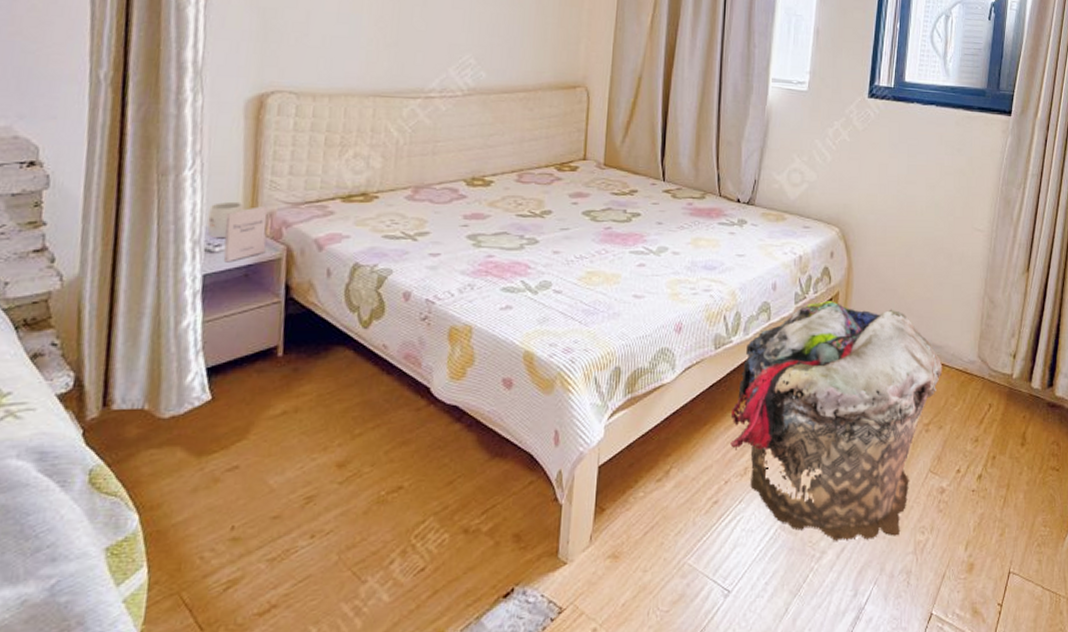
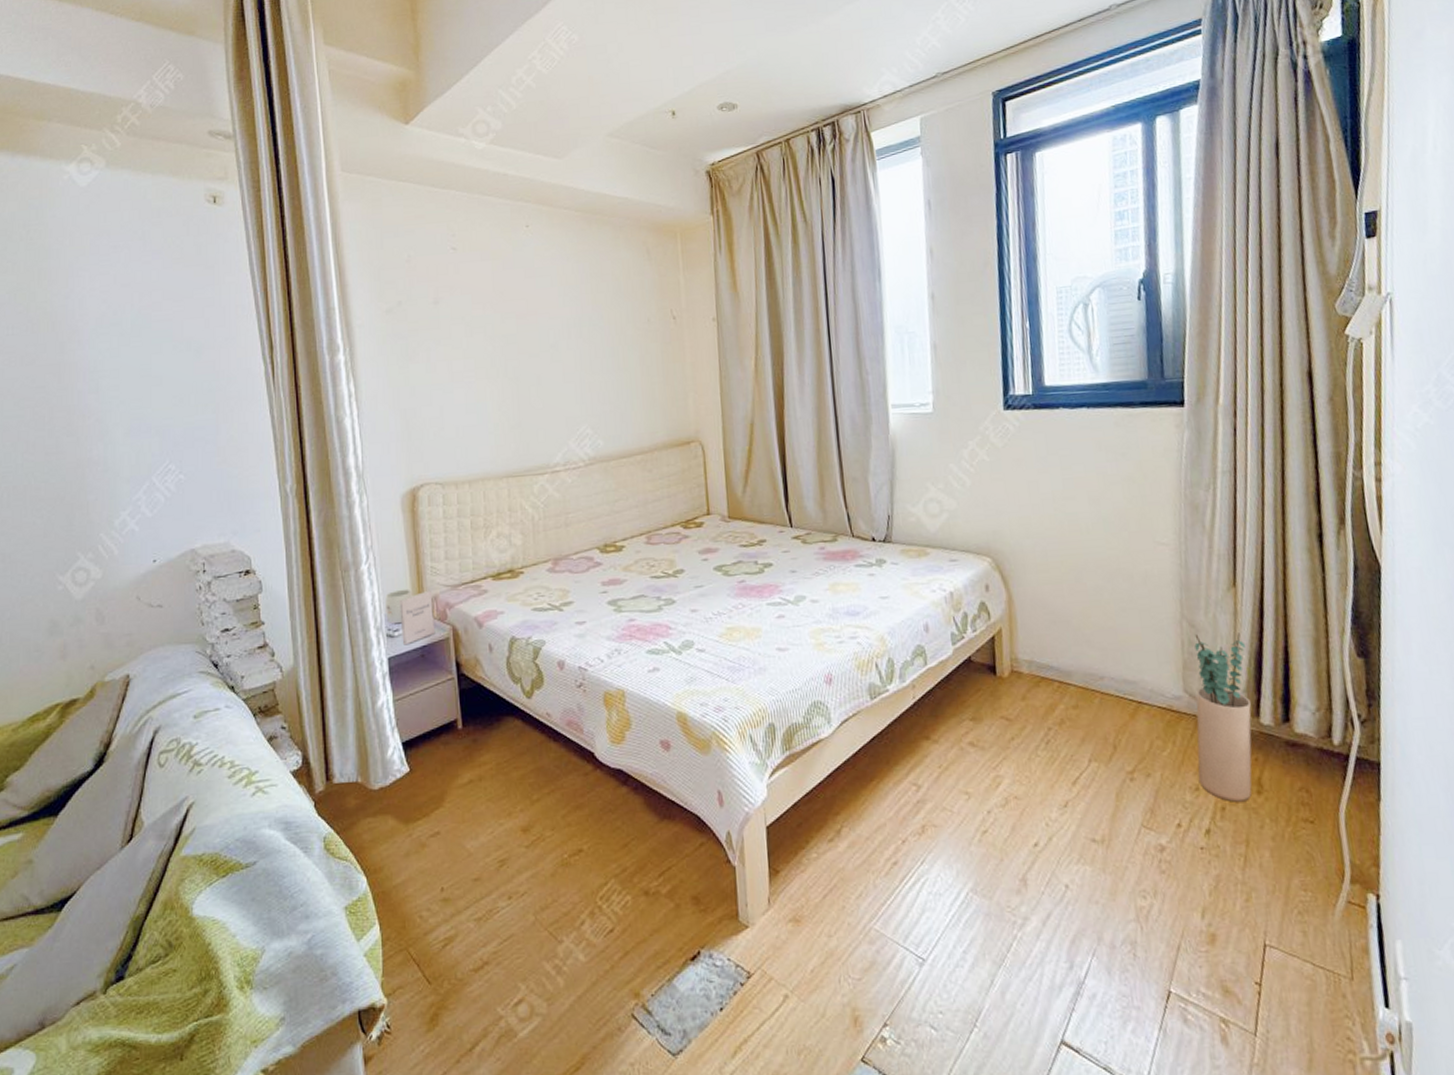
laundry basket: present [730,301,943,542] -> none [898,639,1142,907]
vase: none [978,309,1029,452] -> present [1194,633,1253,802]

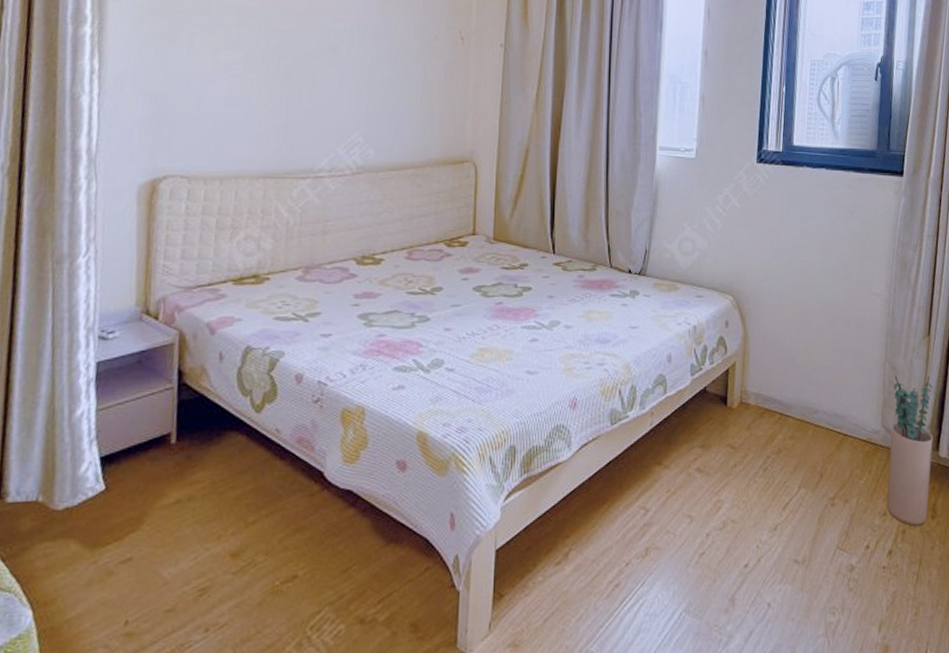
mug: present [385,589,413,625] -> none [101,287,137,326]
book: present [399,590,436,646] -> none [117,290,160,349]

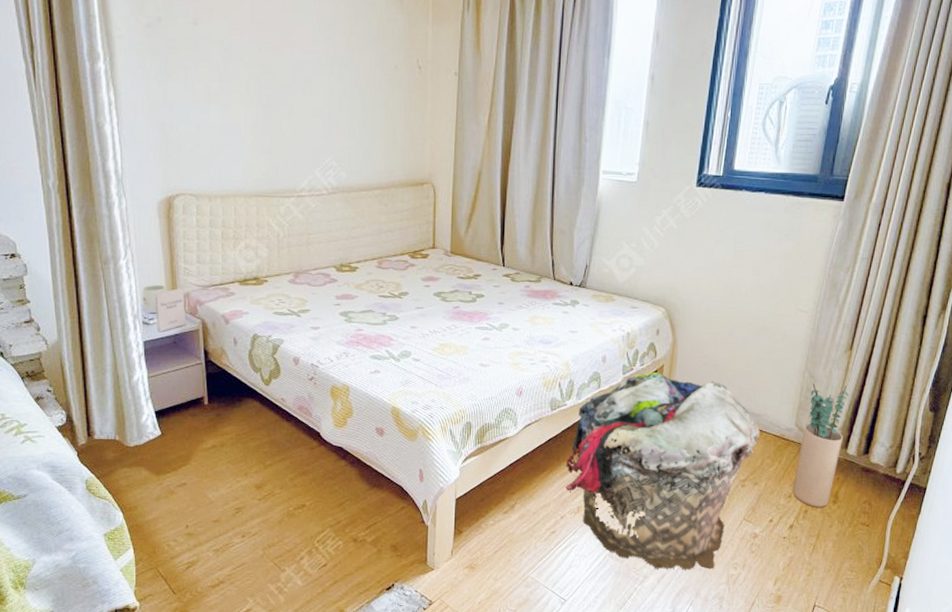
mug: none [101,287,137,326] -> present [142,284,167,314]
book: none [117,290,160,349] -> present [155,287,187,332]
laundry basket: none [630,372,846,625] -> present [565,373,761,570]

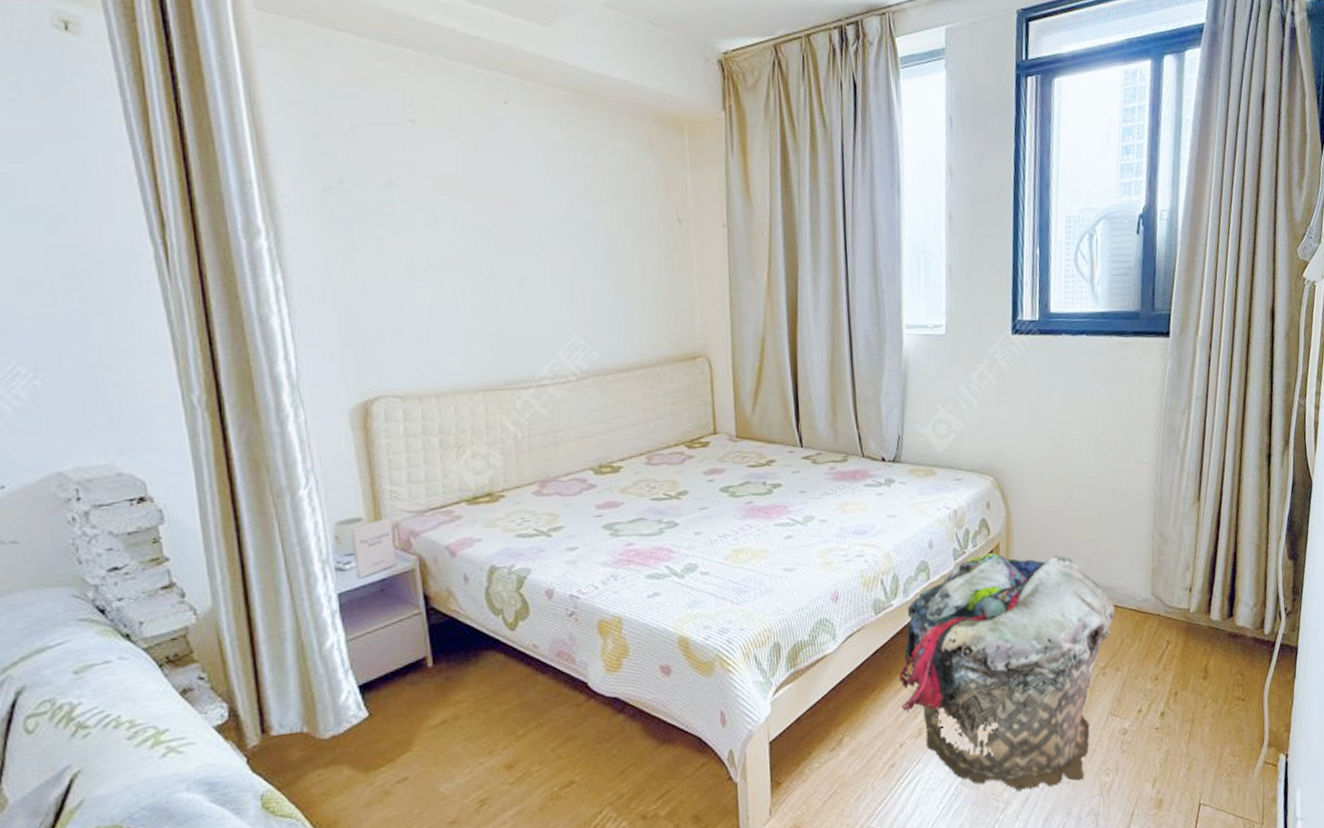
vase: present [792,384,849,508] -> none [1158,541,1205,688]

